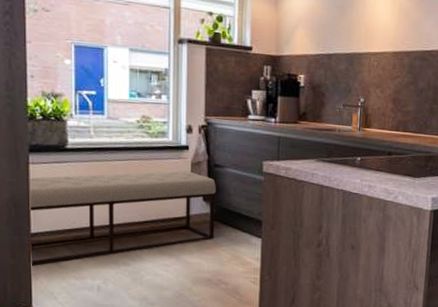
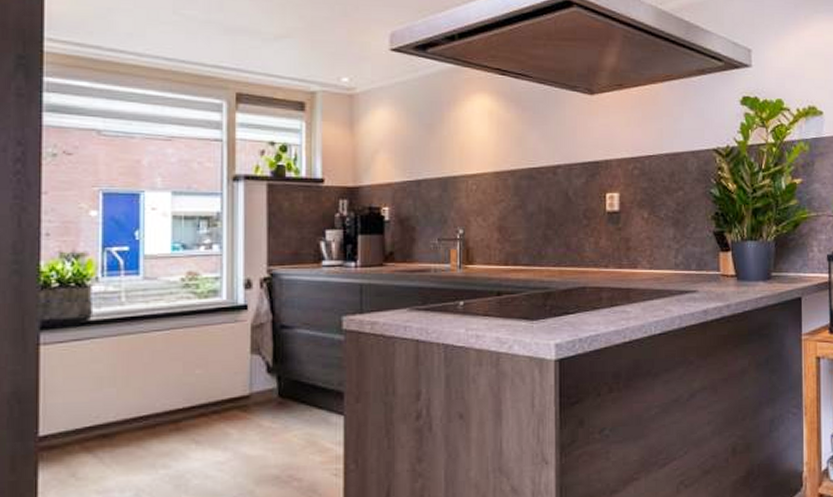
bench: present [28,171,216,266] -> none [36,337,283,481]

